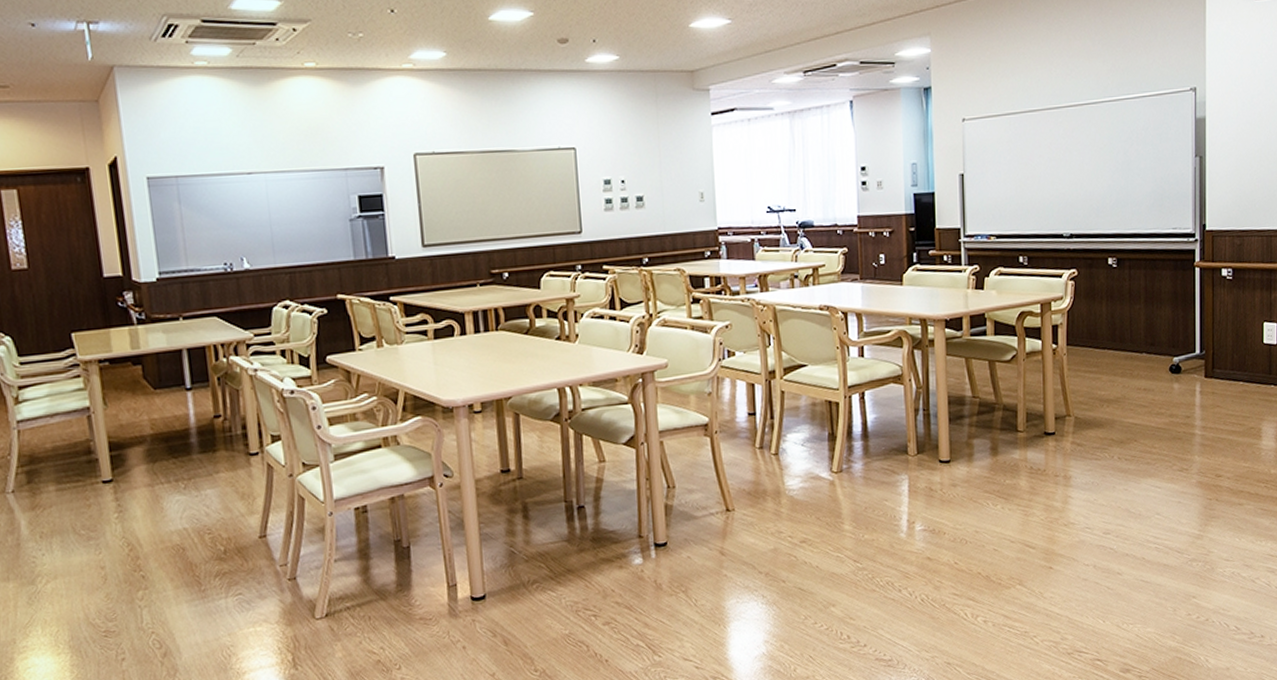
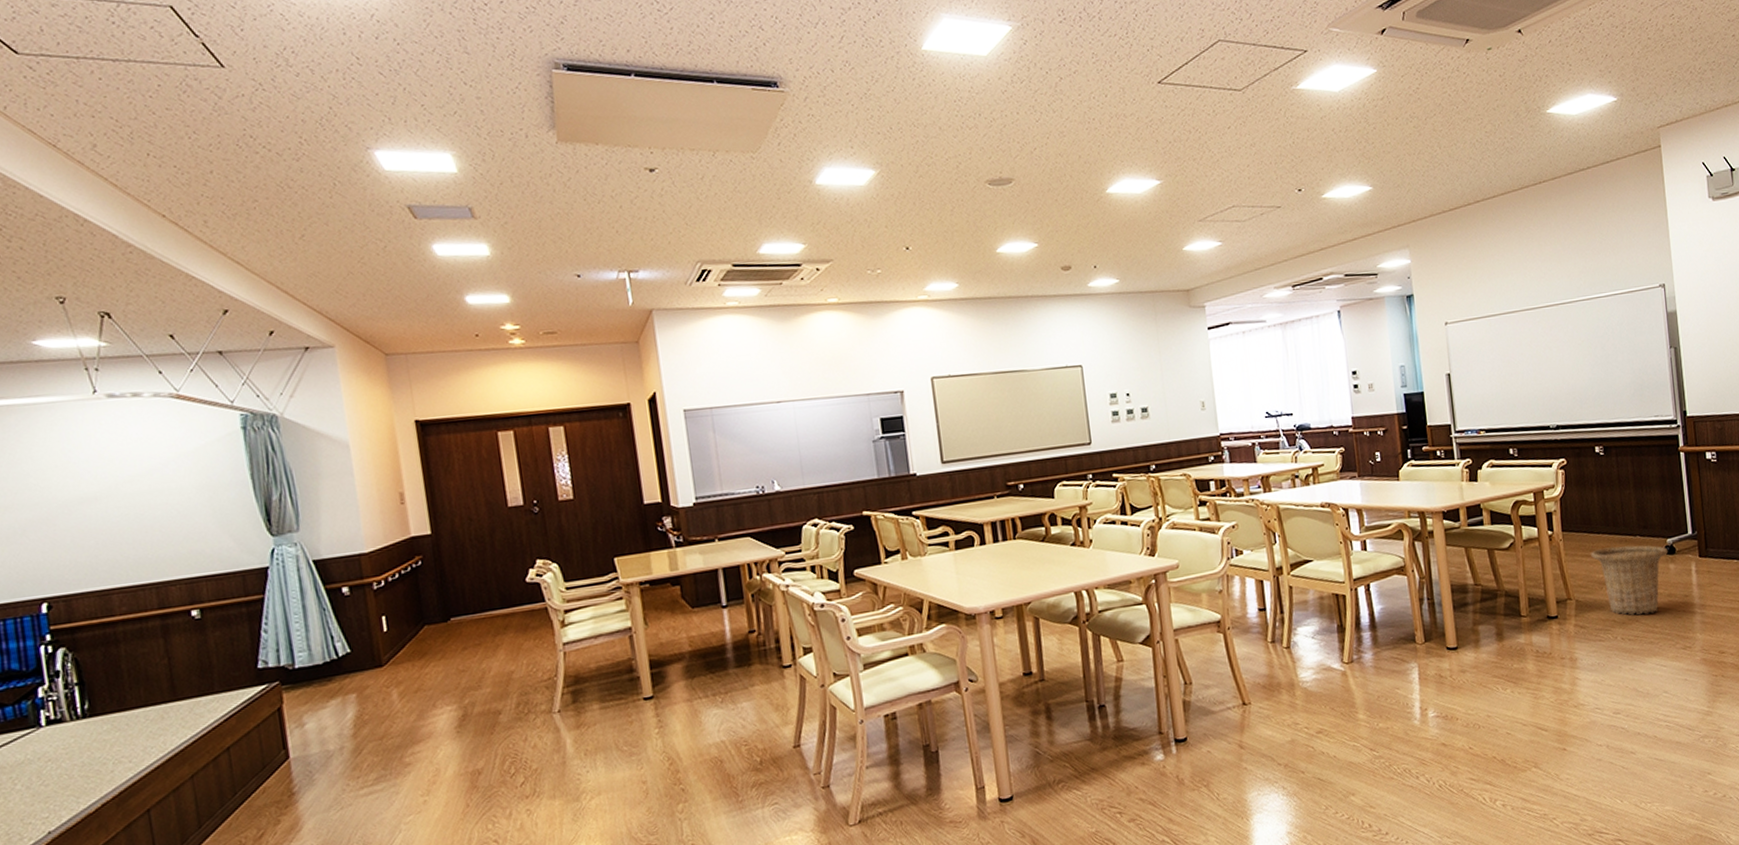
basket: none [1094,362,1174,435] -> present [1591,545,1668,615]

